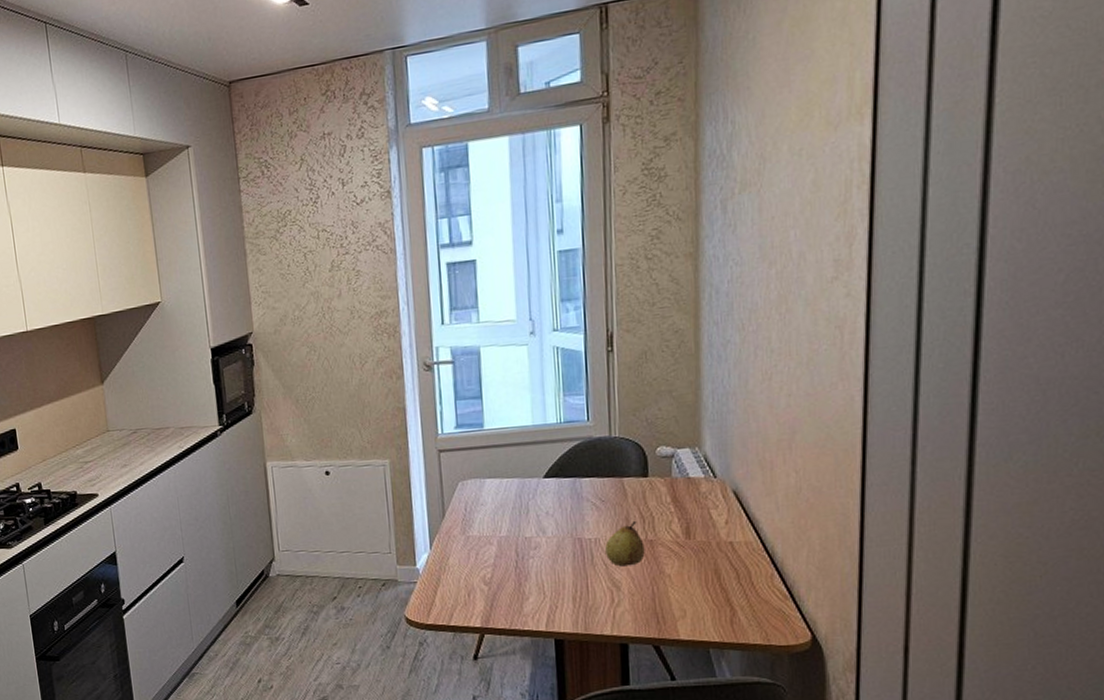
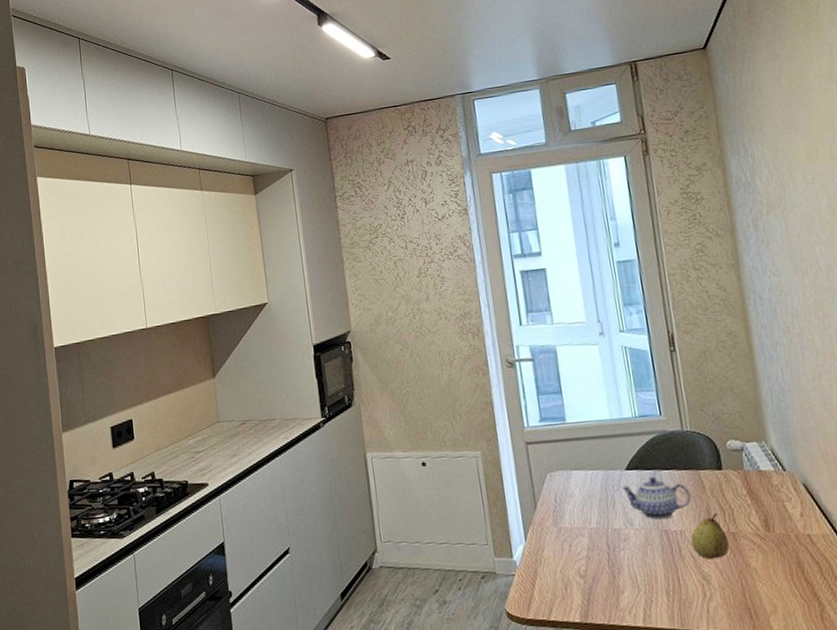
teapot: none [538,484,611,528] -> present [622,476,692,520]

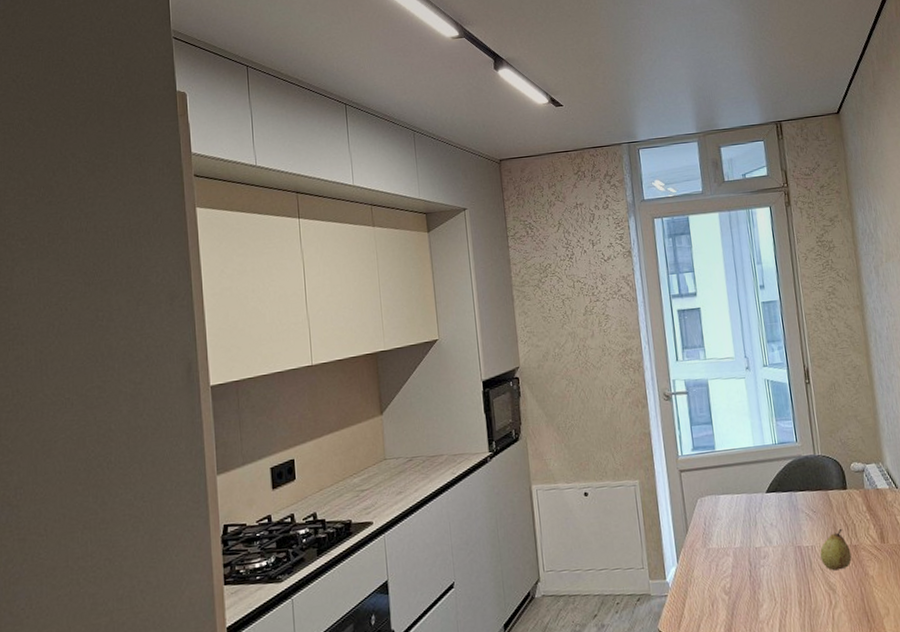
teapot: present [622,476,692,520] -> none [763,497,821,537]

